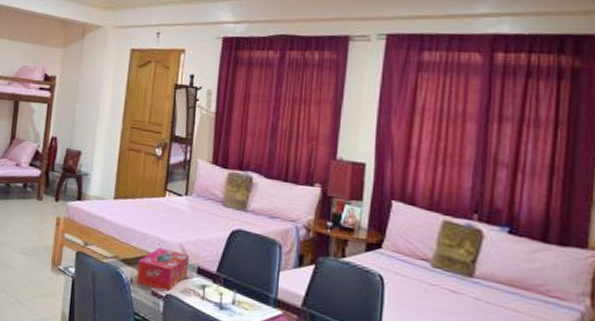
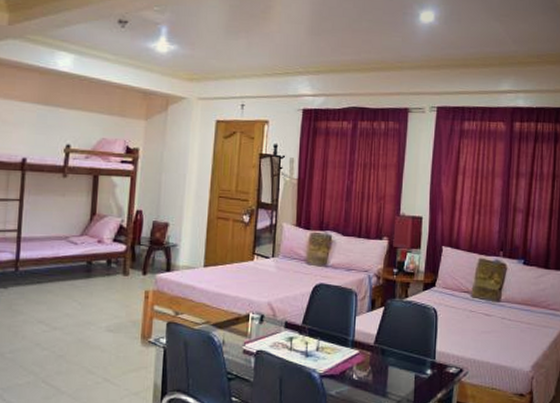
tissue box: present [136,248,190,292] -> none [228,309,278,348]

